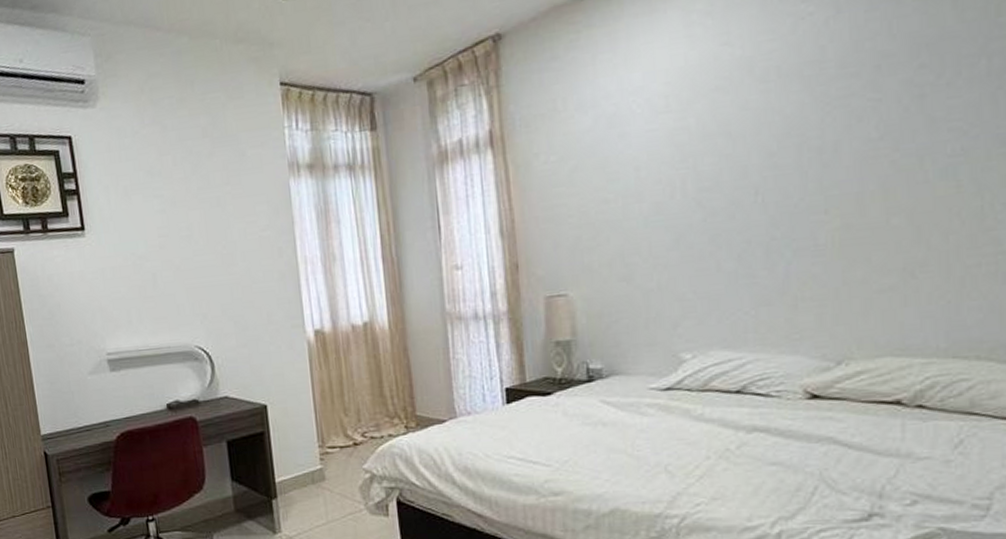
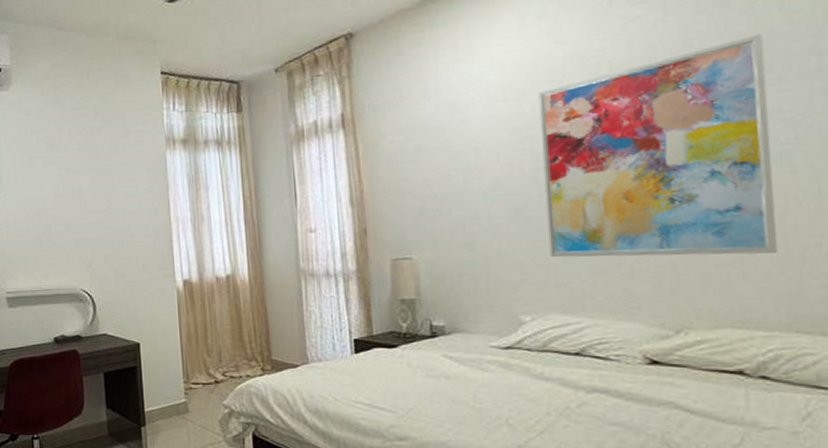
wall art: none [703,33,940,289] -> present [538,34,777,258]

